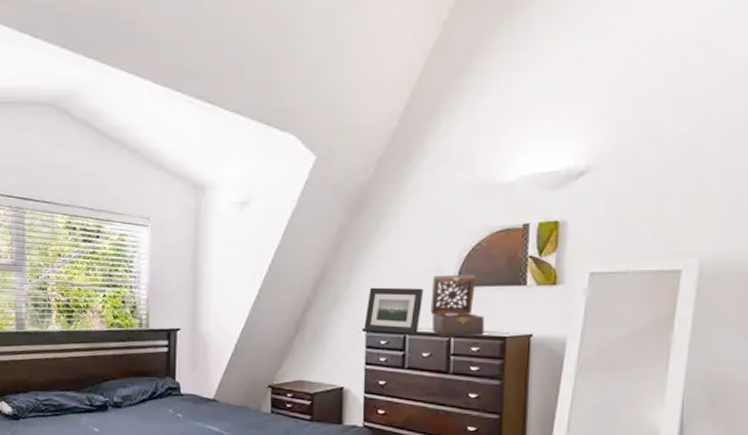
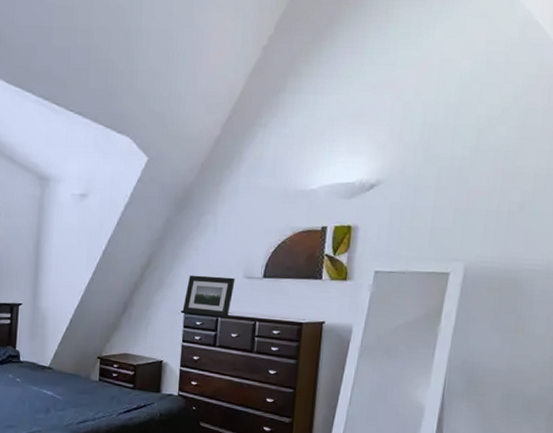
jewelry box: present [430,274,485,338] -> none [240,267,285,322]

